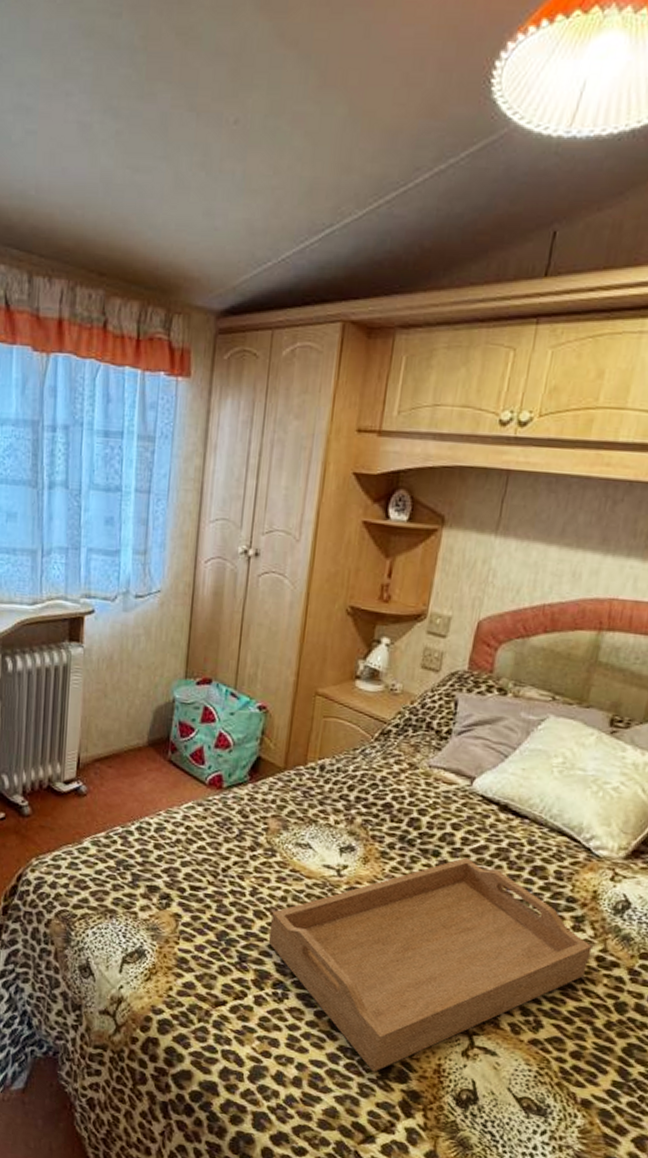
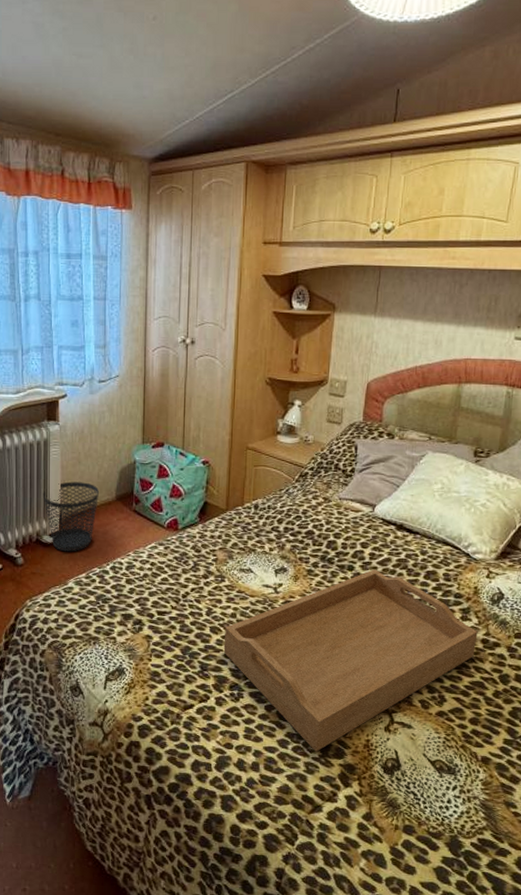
wastebasket: none [58,718,128,805] -> present [43,481,100,552]

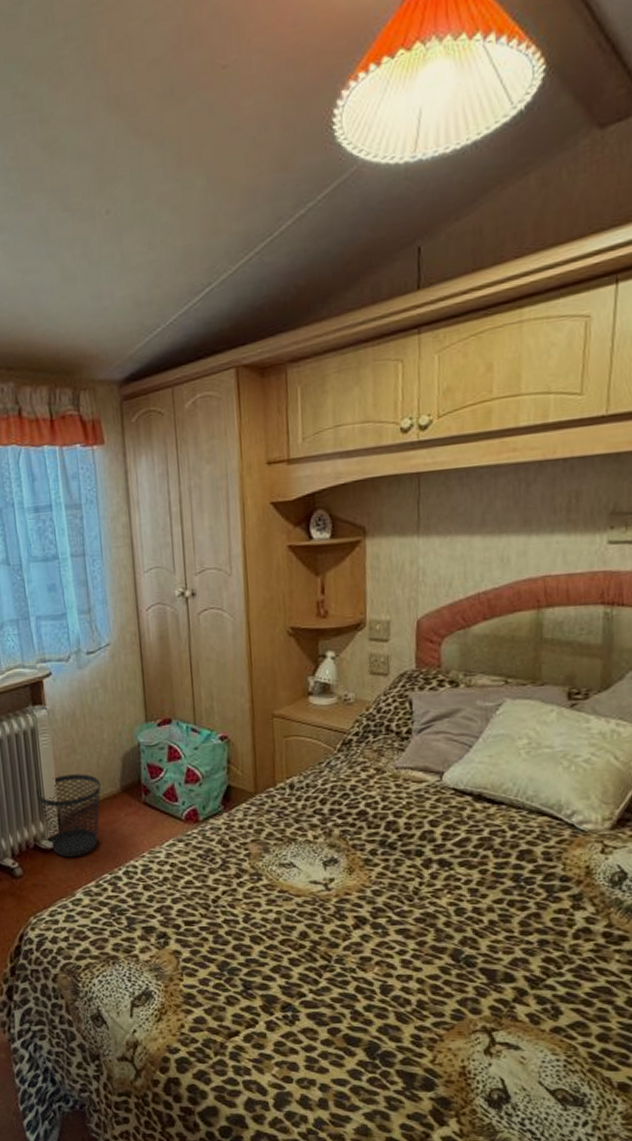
serving tray: present [223,569,478,752] -> none [268,853,597,1083]

